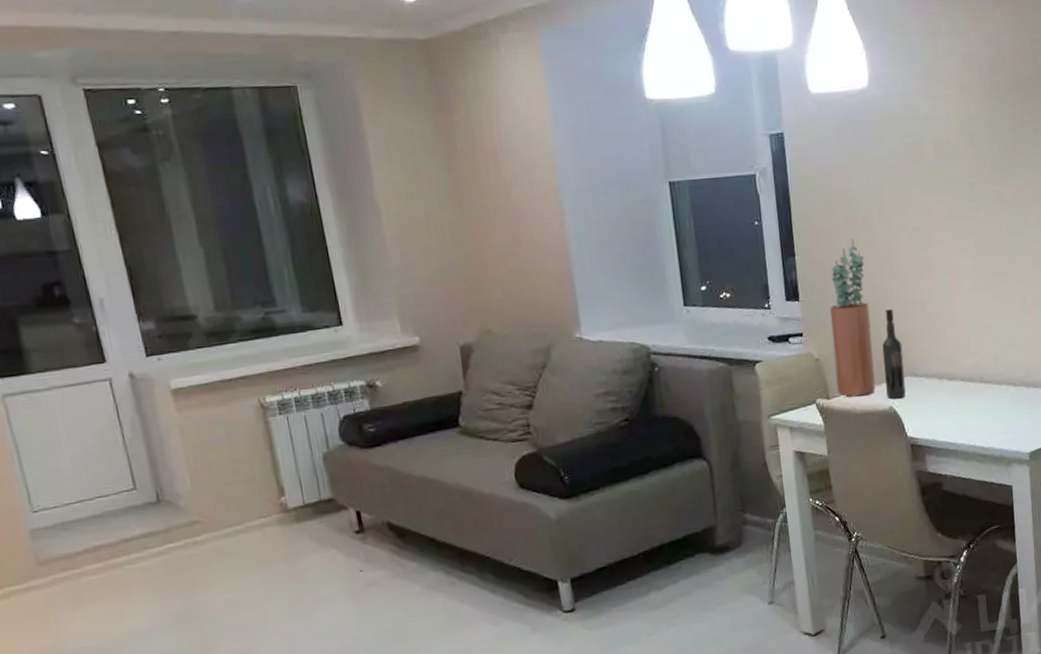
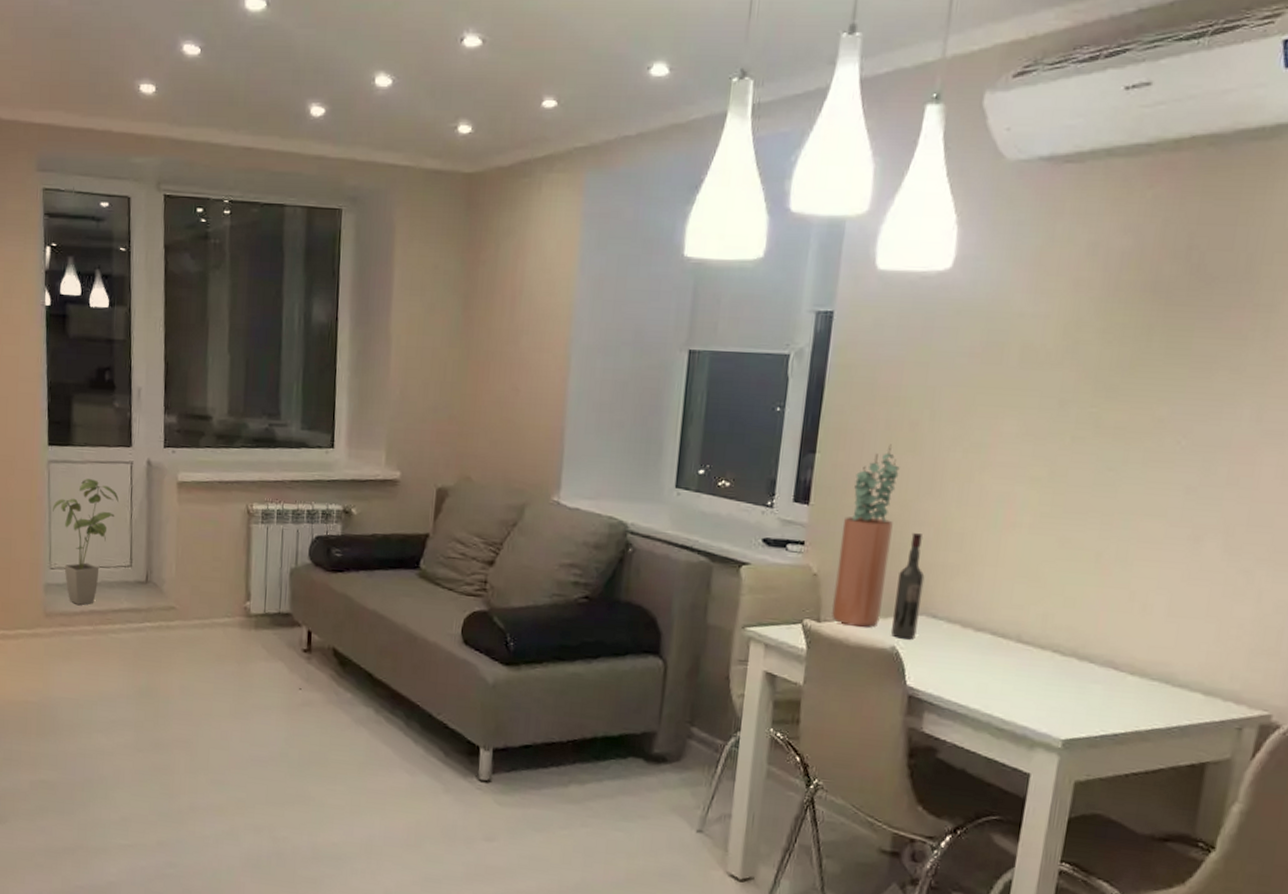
house plant: none [20,405,103,545] -> present [53,479,119,606]

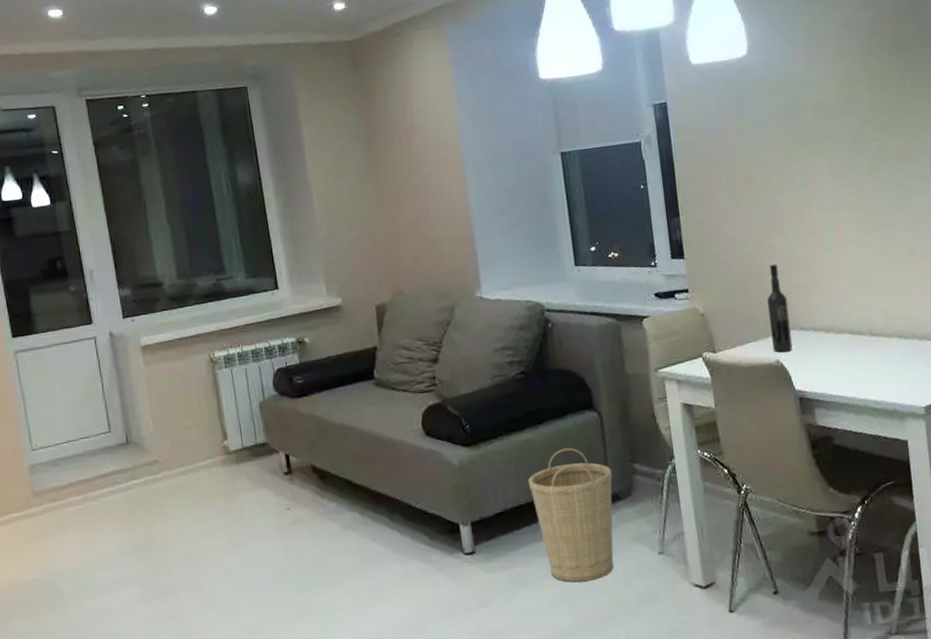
house plant: present [53,479,119,606] -> none [26,360,88,479]
basket: none [565,691,665,842] -> present [528,447,614,583]
vase: present [832,444,900,627] -> none [714,198,762,351]

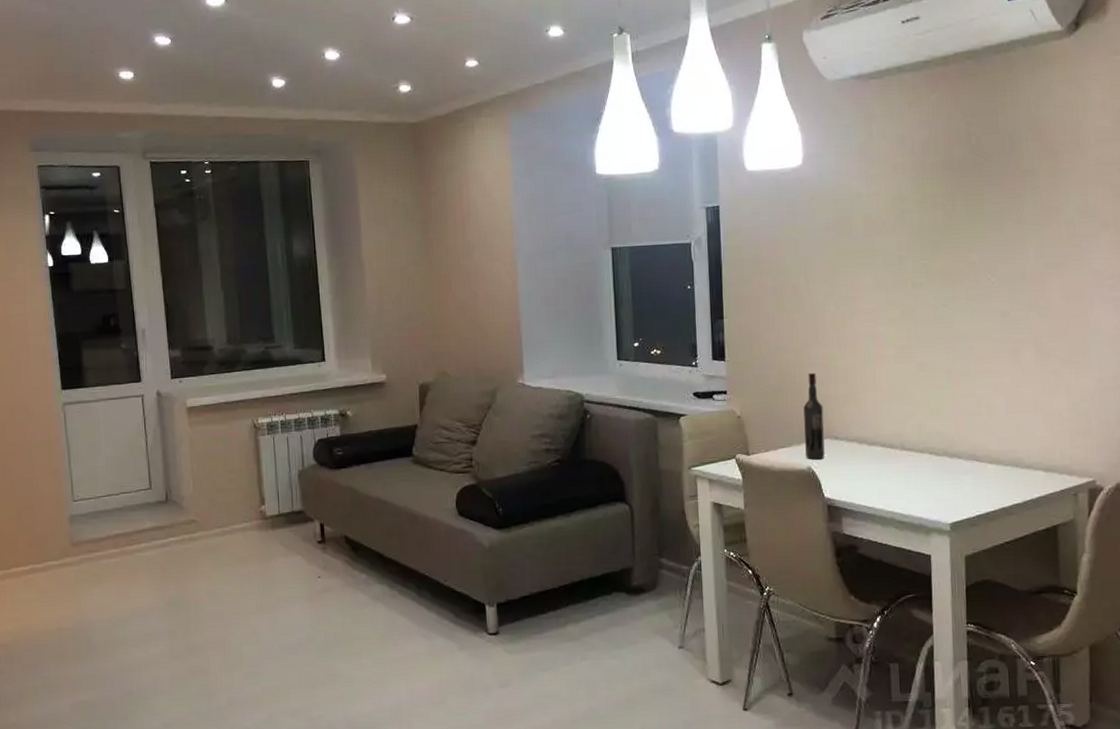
basket: present [528,447,614,583] -> none [555,537,639,670]

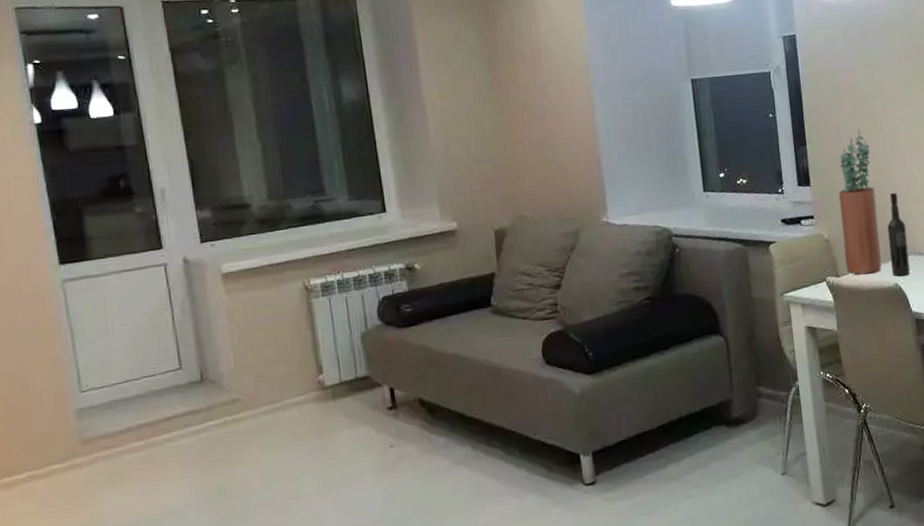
vase: none [753,305,795,455] -> present [838,129,882,275]

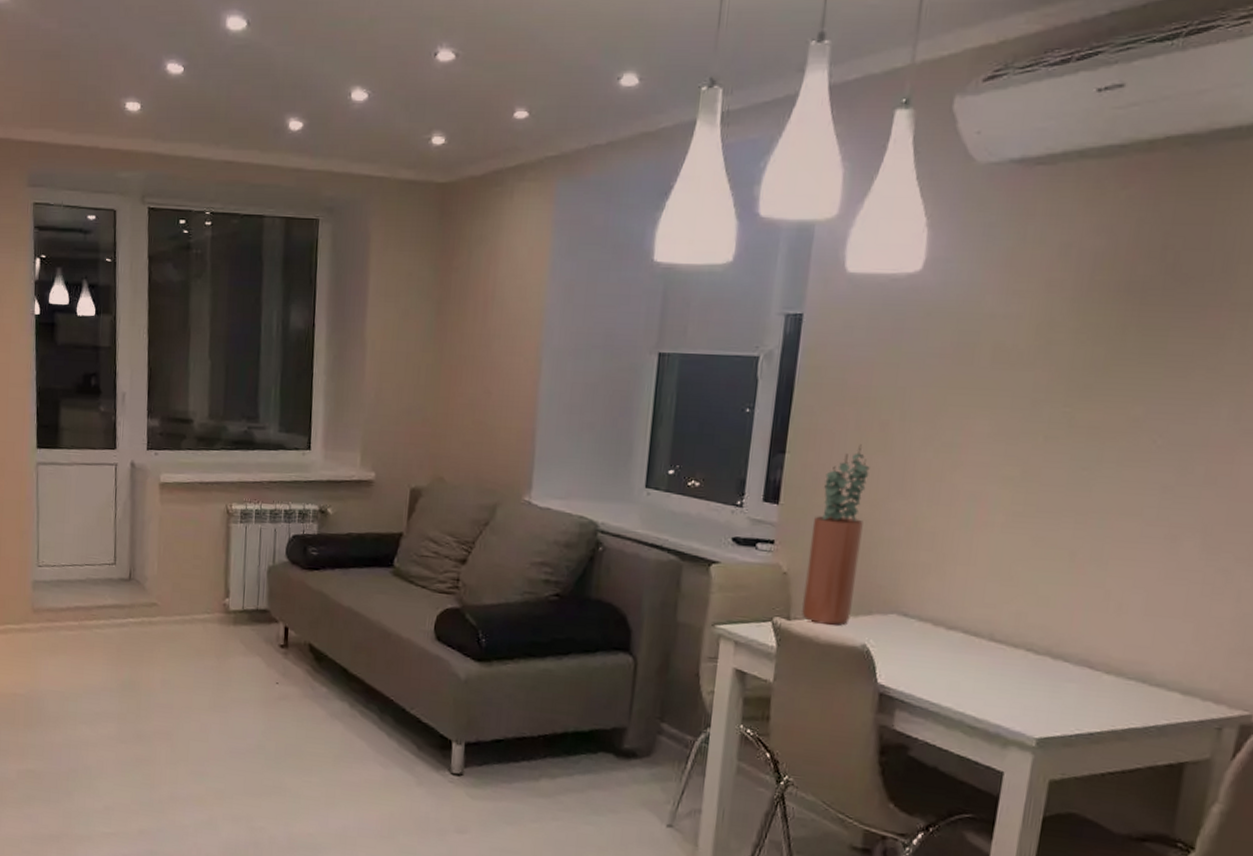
wine bottle: present [887,193,910,277] -> none [861,532,896,637]

